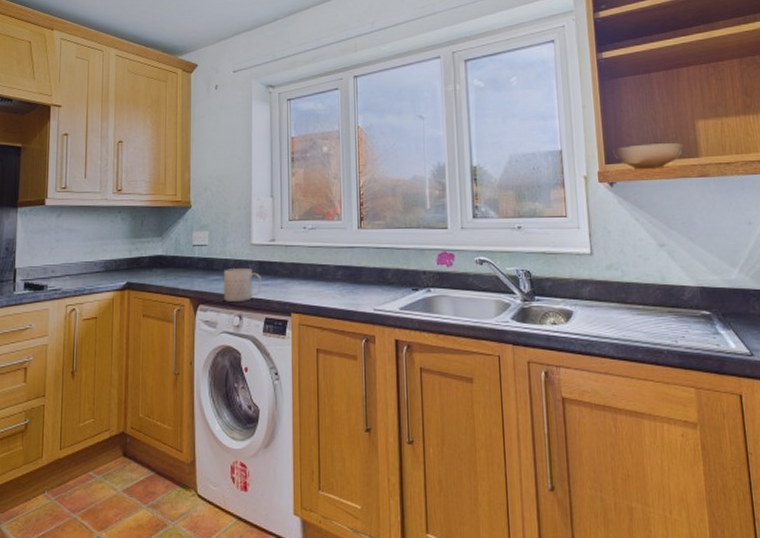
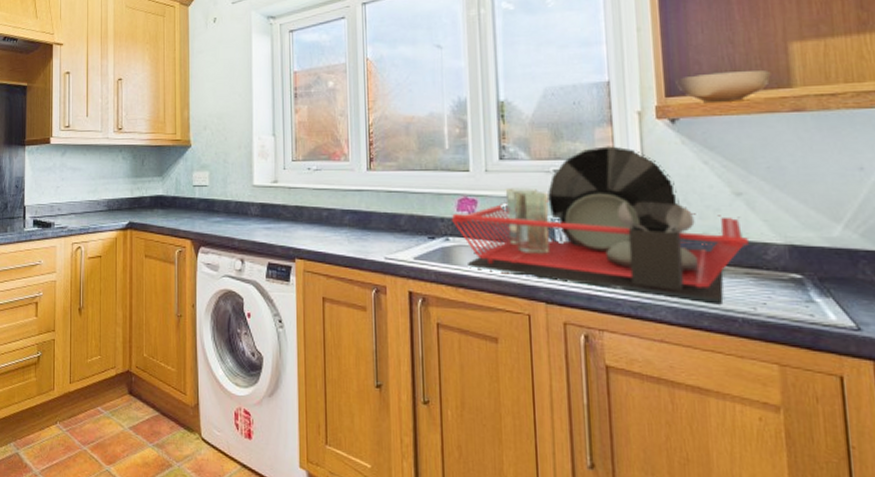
mug: present [223,267,262,302] -> none [224,209,265,245]
dish rack: none [432,205,670,339] -> present [451,146,749,305]

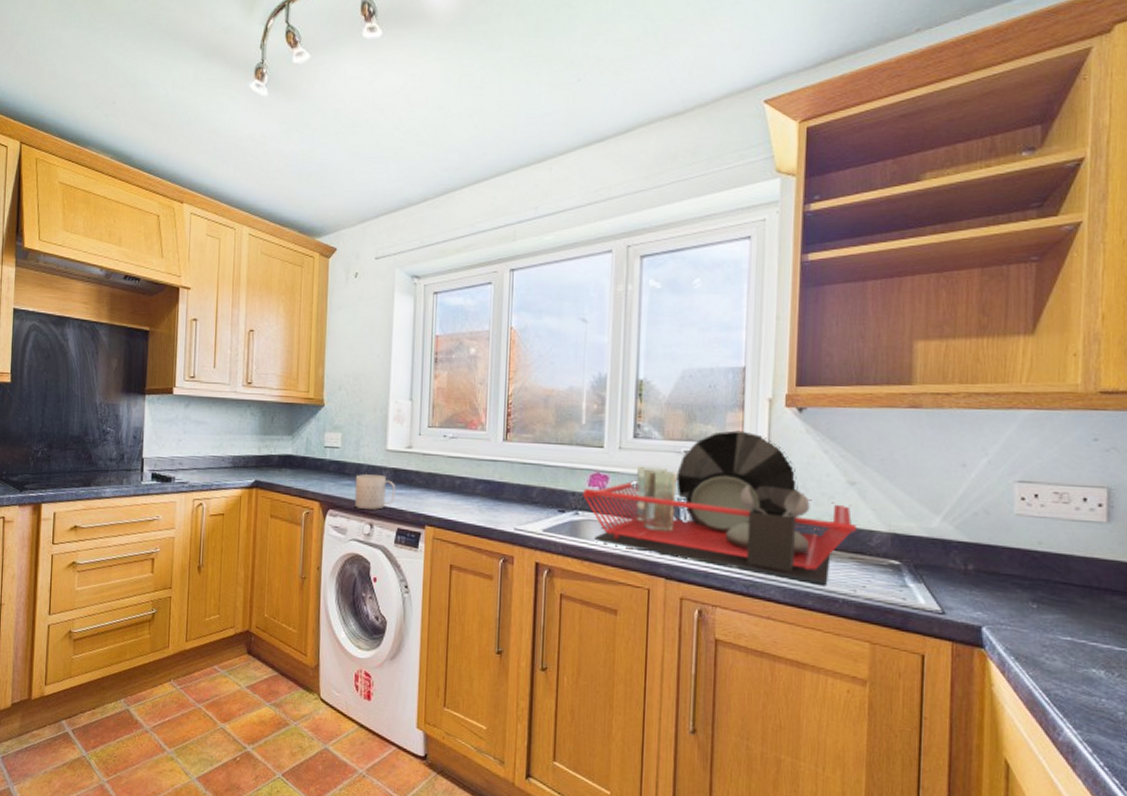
mug: none [224,209,265,245] -> present [354,473,396,510]
bowl: present [676,70,771,102] -> none [807,365,895,395]

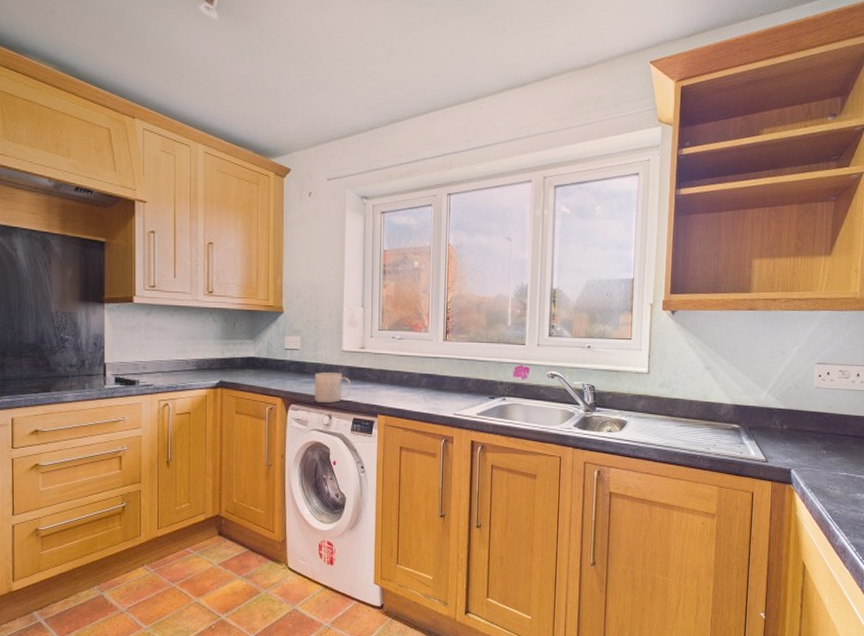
dish rack: present [582,430,856,586] -> none [508,329,710,447]

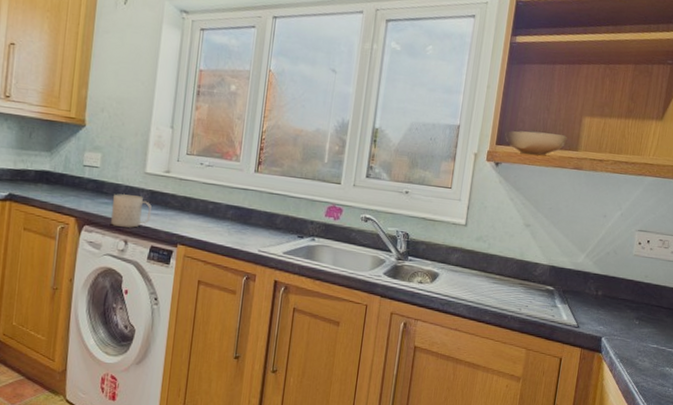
bowl: none [678,278,739,300] -> present [505,130,568,156]

